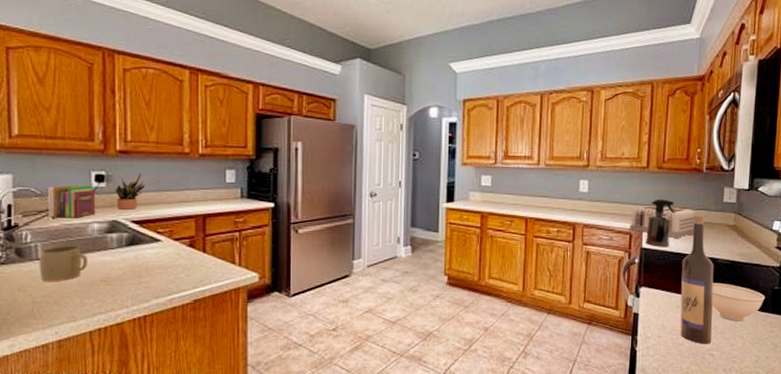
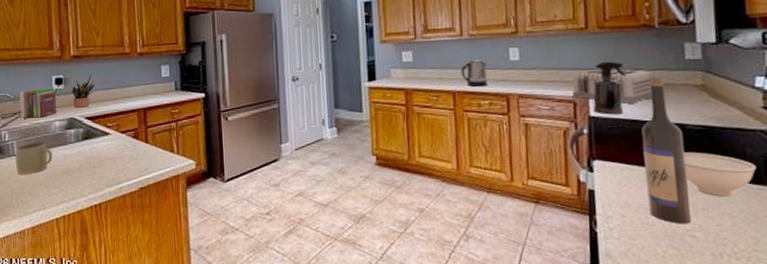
kettle: none [534,189,559,215] -> present [460,60,487,88]

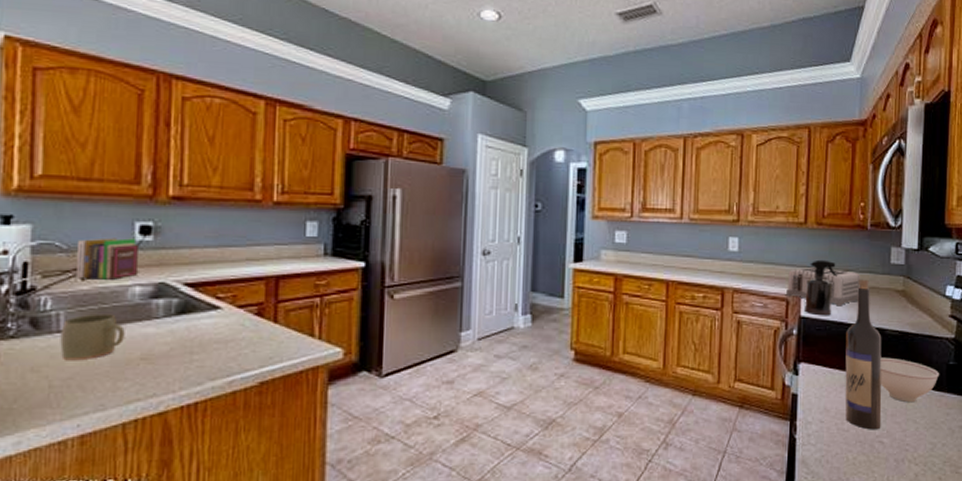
potted plant: present [71,74,95,108] -> none [164,223,204,270]
kettle: present [460,60,487,88] -> none [677,247,705,278]

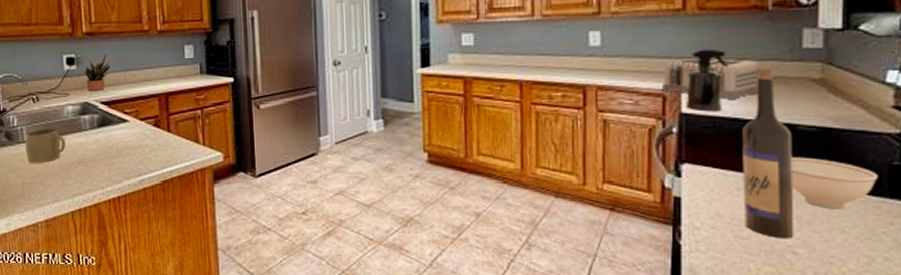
books: present [76,238,138,280] -> none [27,68,68,102]
potted plant: none [164,223,204,270] -> present [84,53,111,91]

